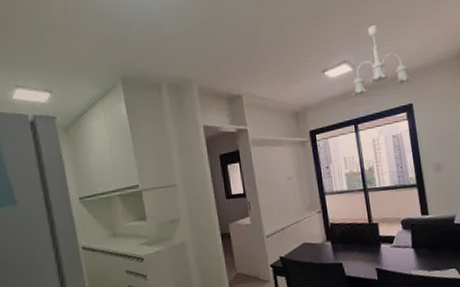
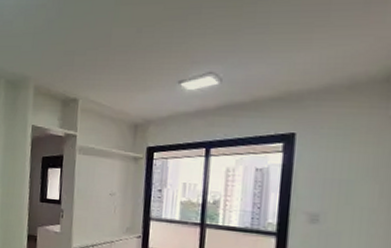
ceiling light fixture: present [351,25,414,97] -> none [210,32,305,116]

